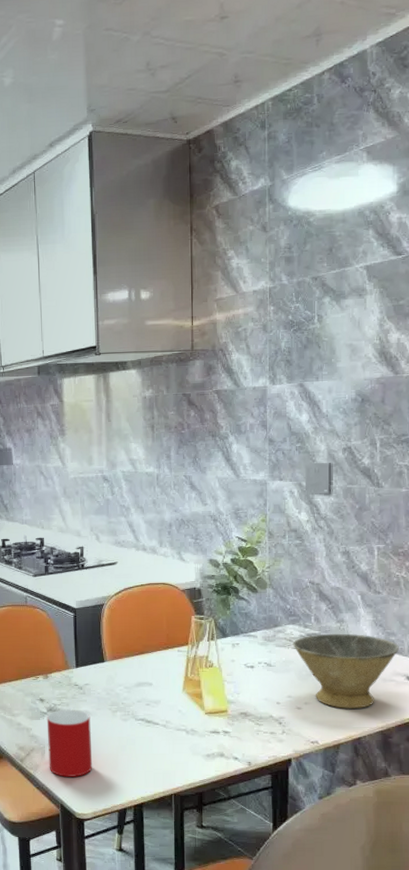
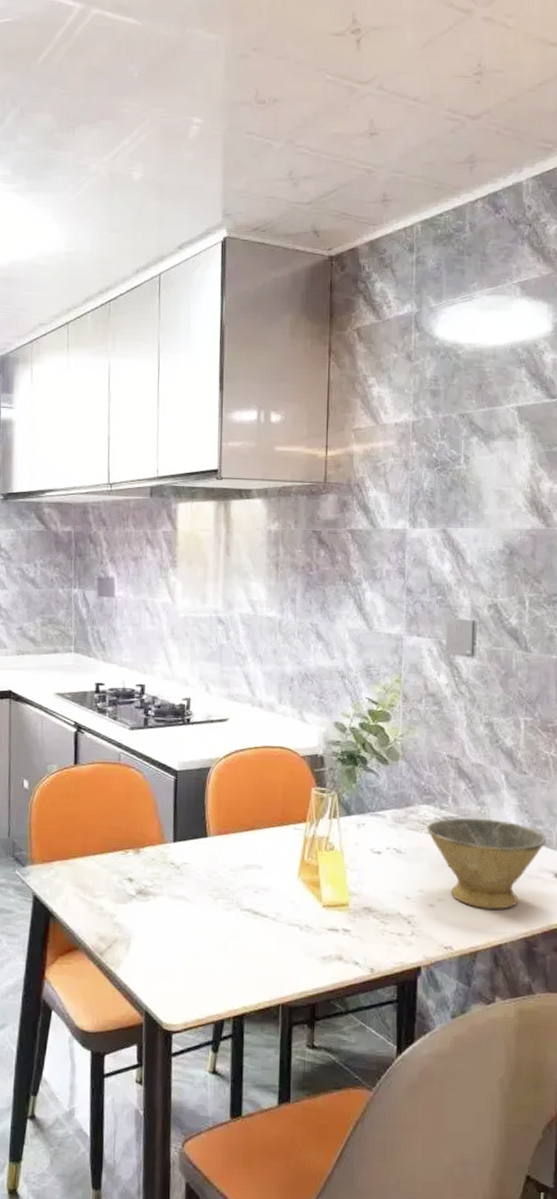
cup: present [46,709,93,778] -> none [134,893,187,979]

